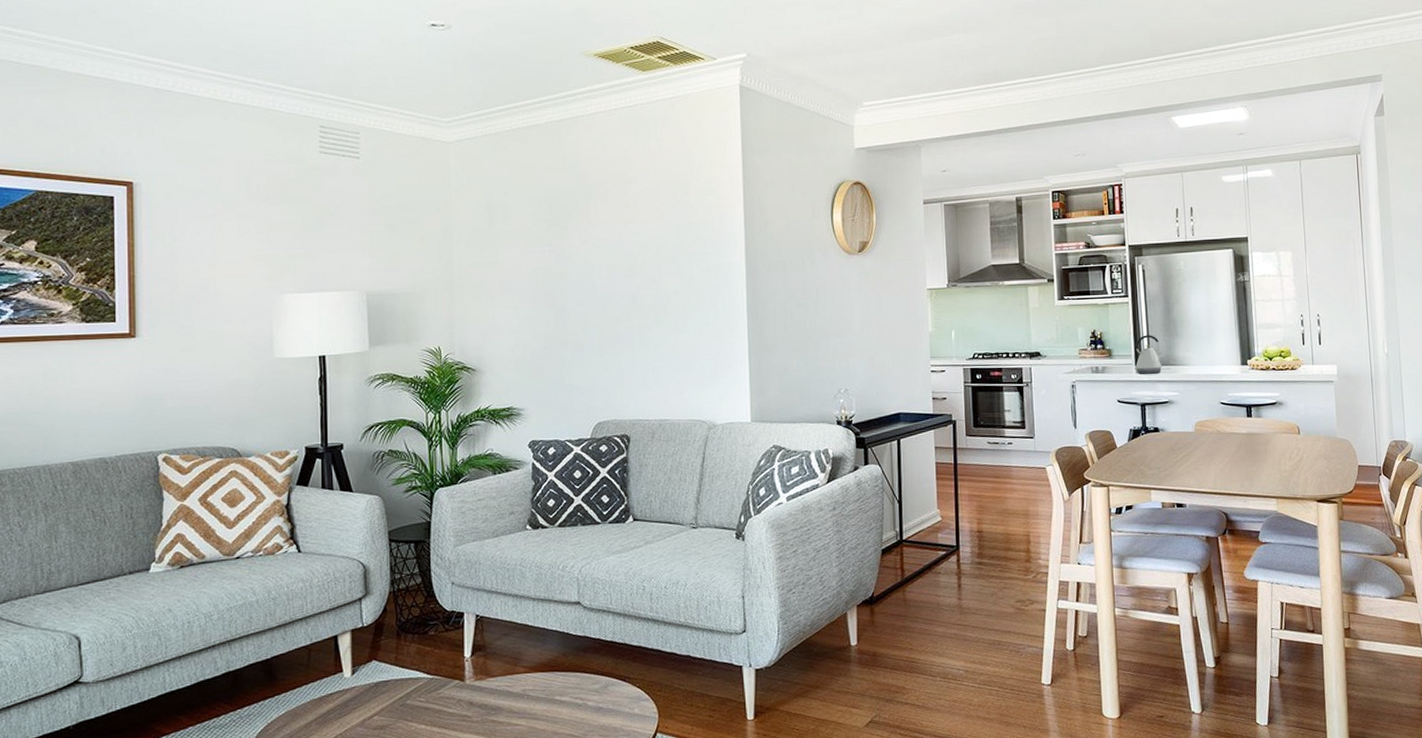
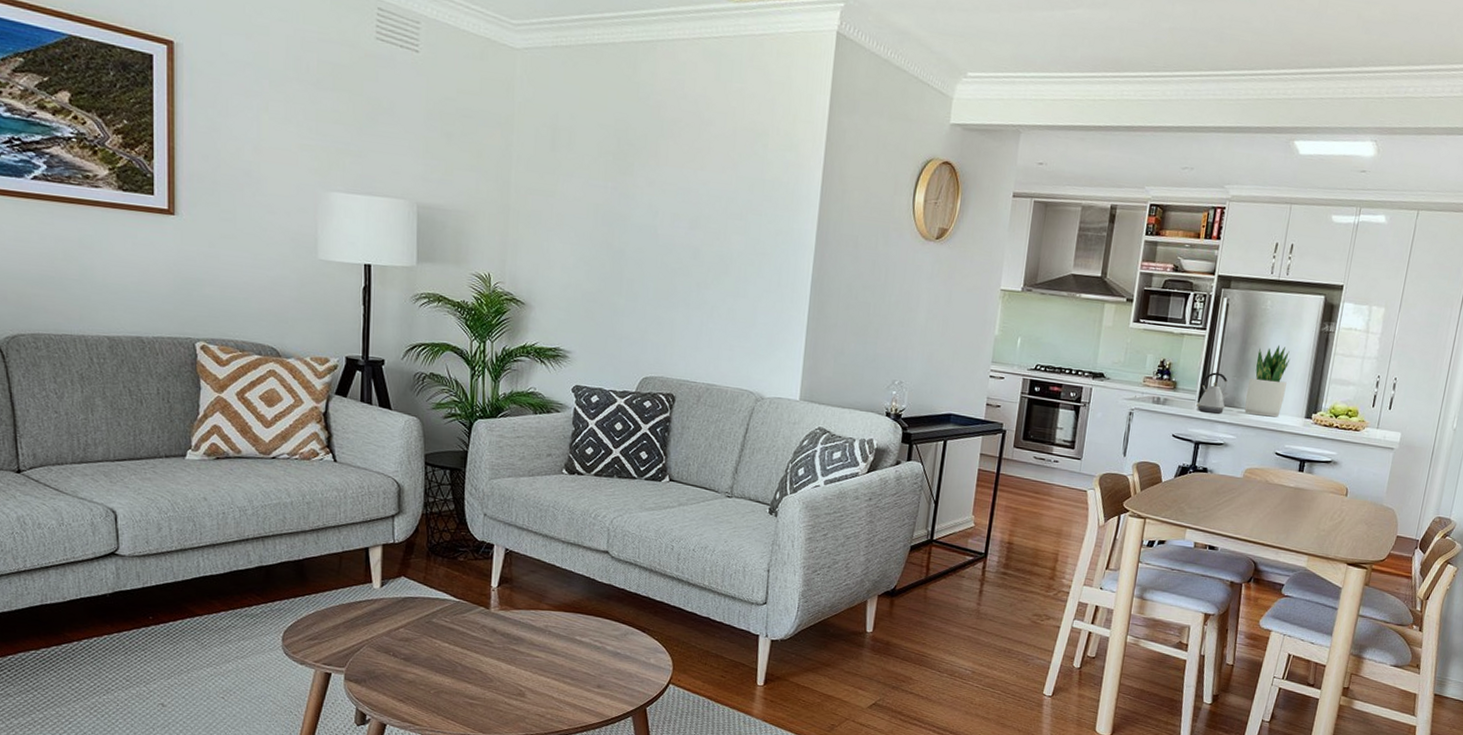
planter: none [1179,300,1217,370] -> present [1244,345,1291,418]

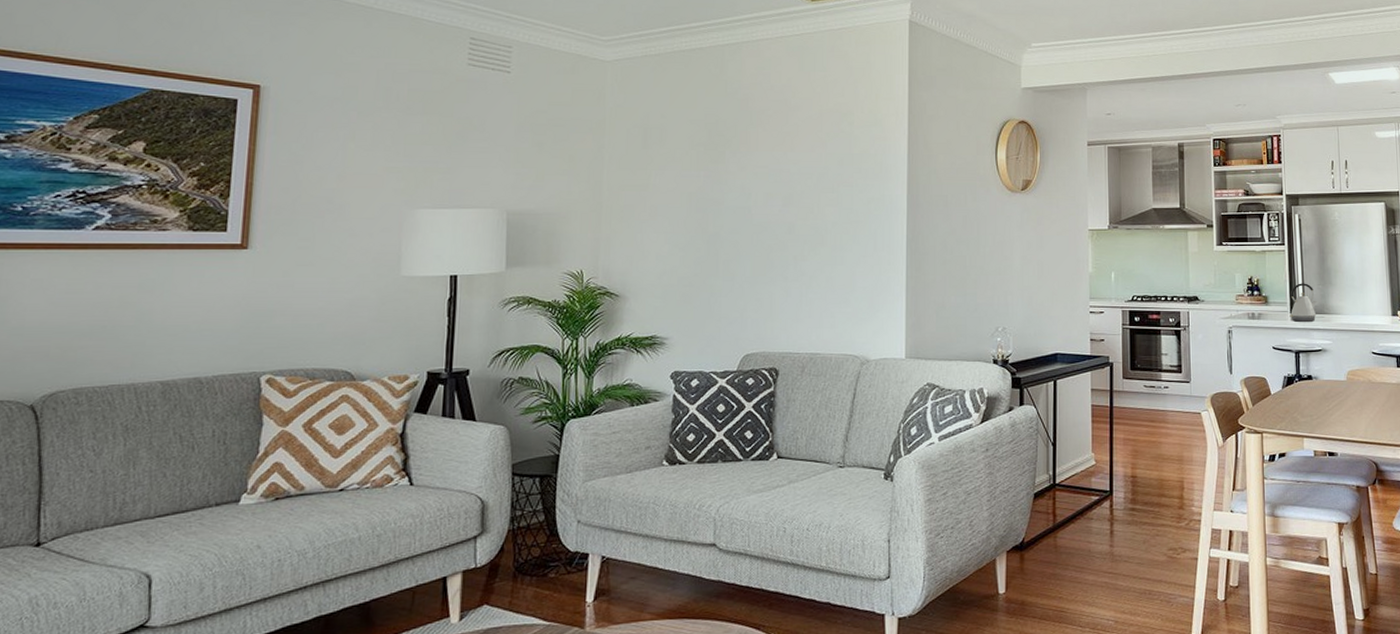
planter: present [1244,345,1291,418] -> none [1333,251,1369,319]

